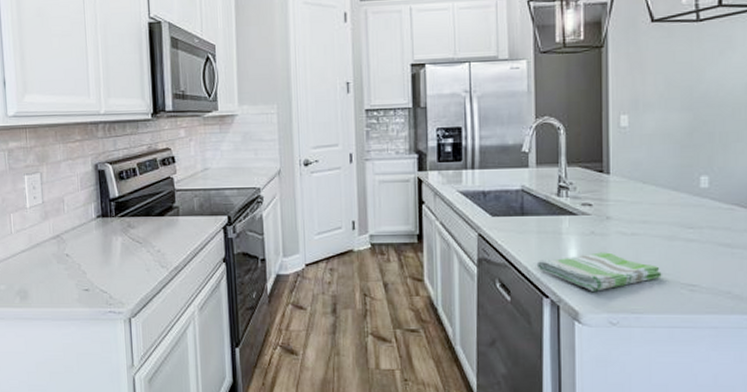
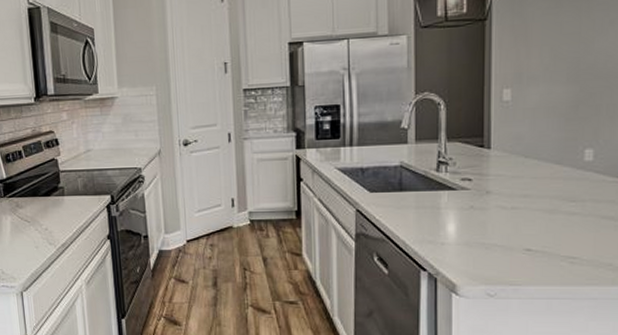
dish towel: present [536,252,662,291] -> none [414,226,542,264]

